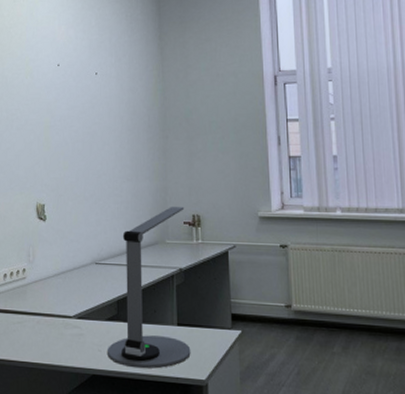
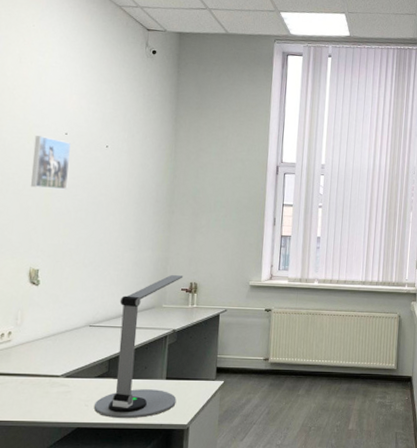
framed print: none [31,70,64,122] -> present [31,136,71,190]

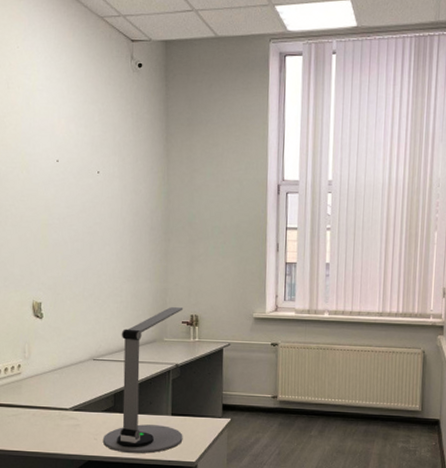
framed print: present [31,136,71,190] -> none [27,165,63,220]

